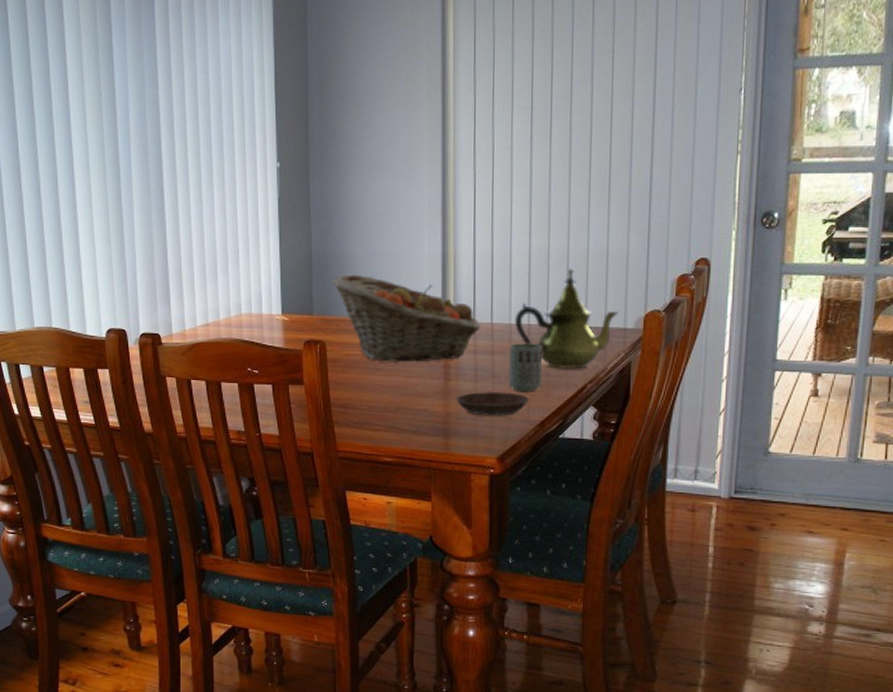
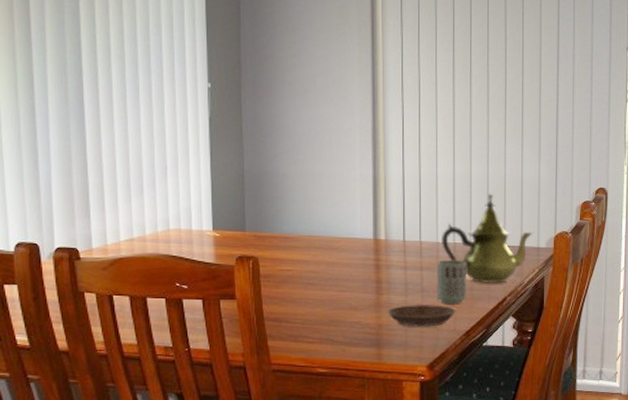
fruit basket: present [331,274,481,362] -> none [264,193,411,277]

